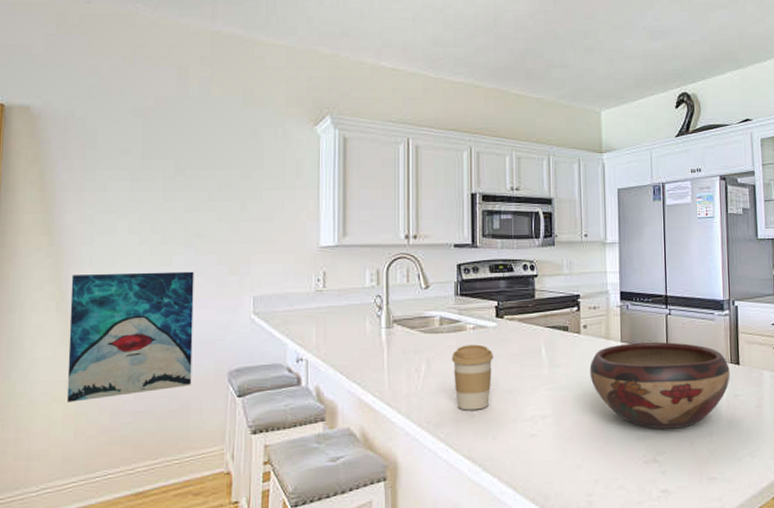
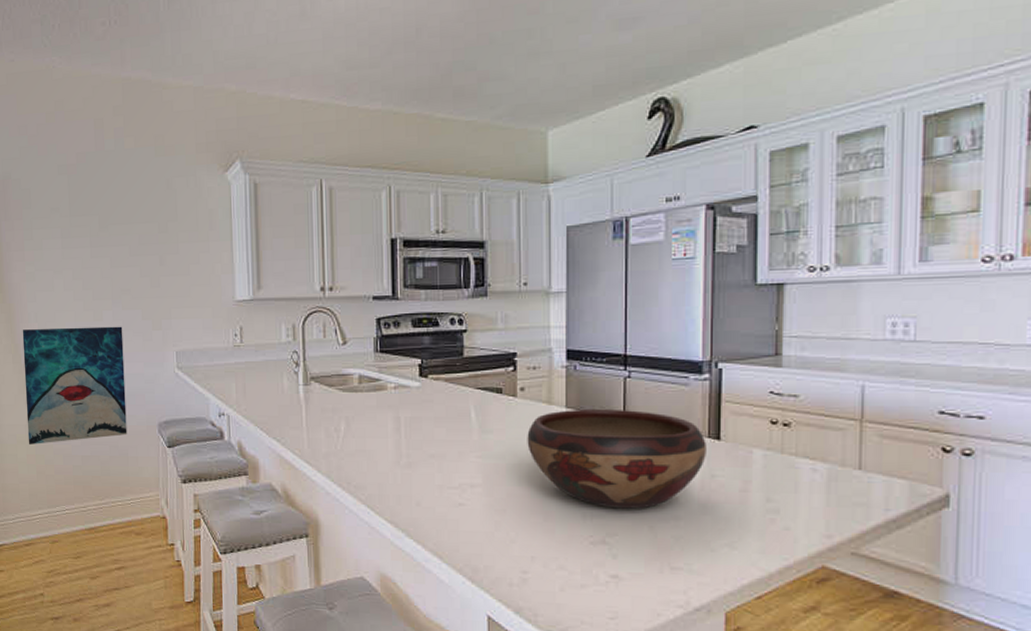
coffee cup: present [451,344,493,410] -> none [371,405,417,474]

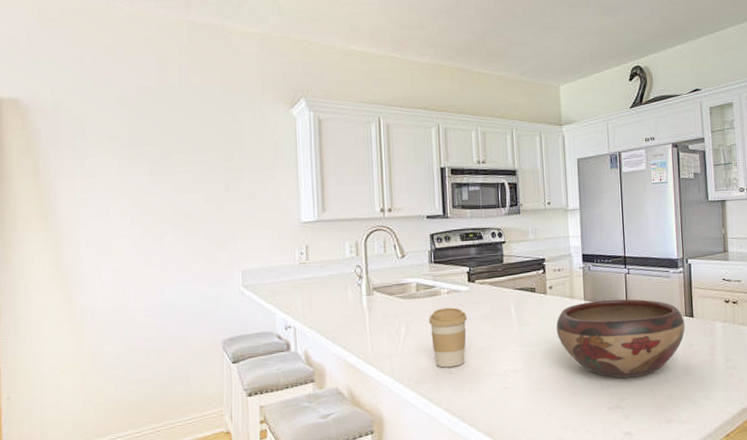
wall art: present [22,326,127,444] -> none [70,249,189,374]
coffee cup: none [371,405,417,474] -> present [428,307,467,368]

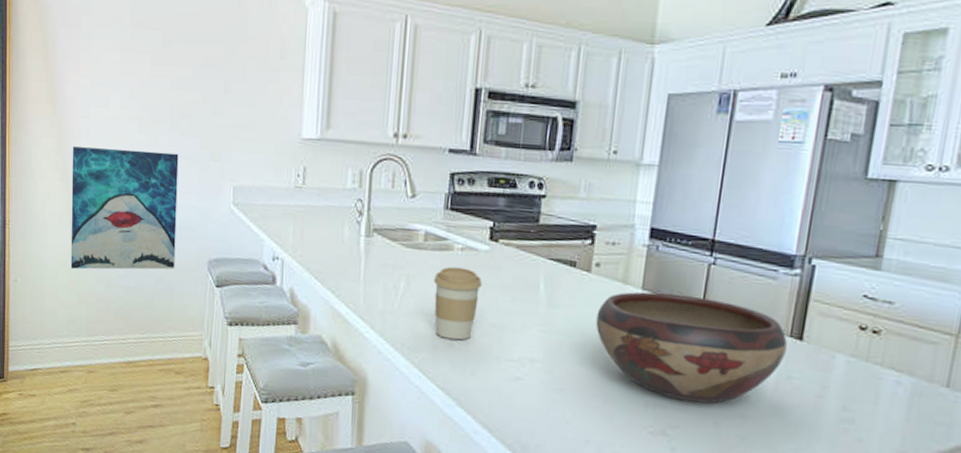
wall art: none [70,249,189,374] -> present [70,146,179,270]

